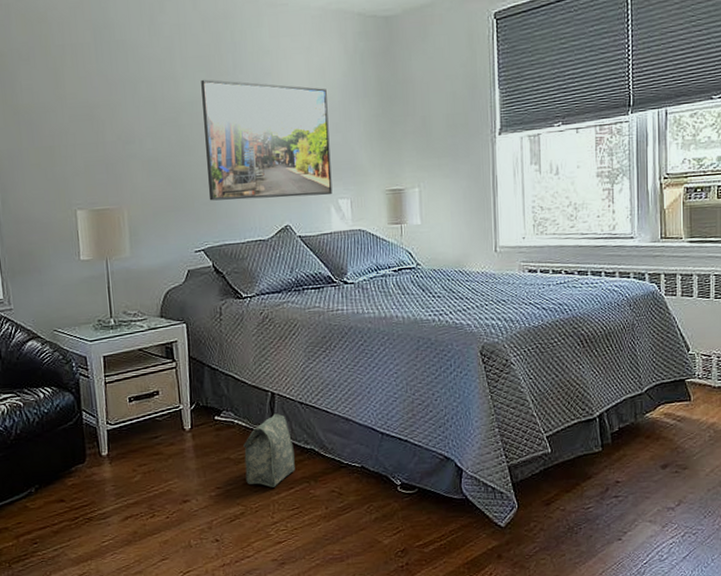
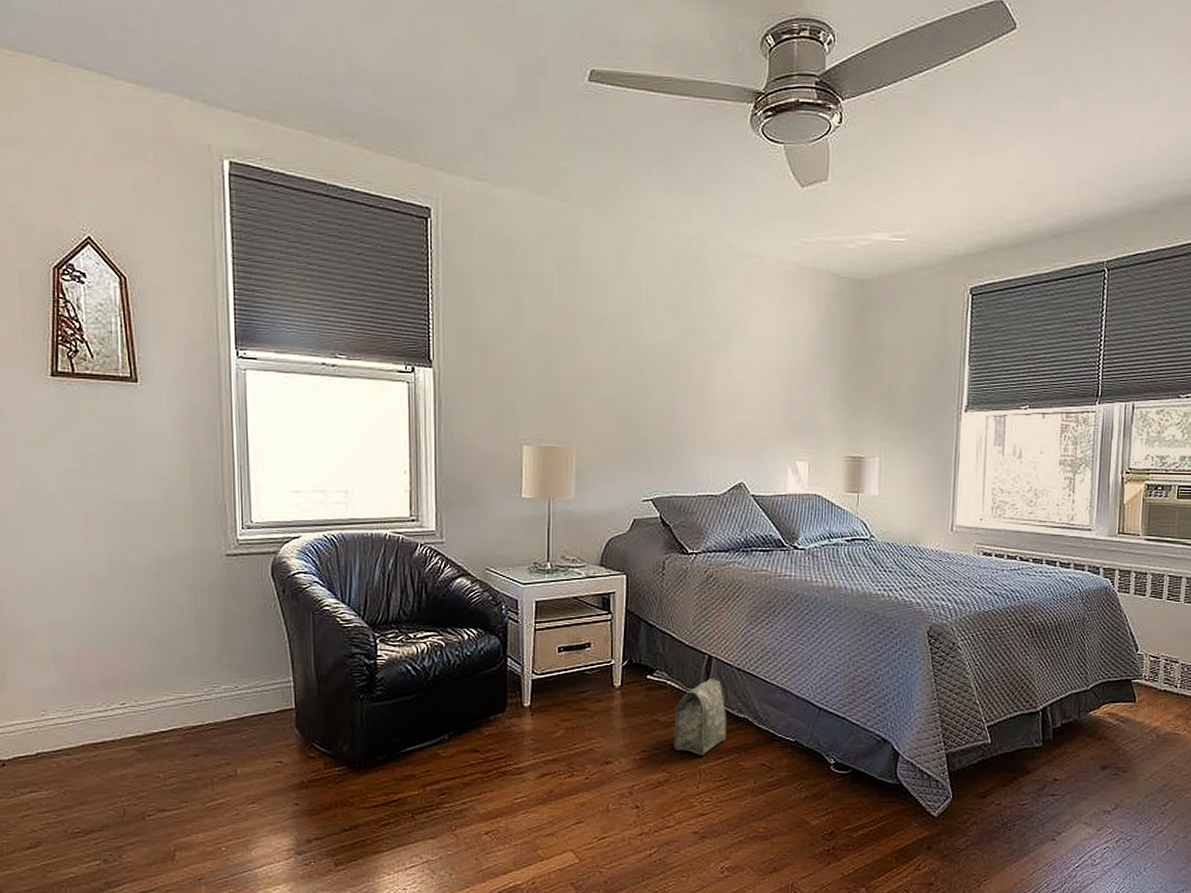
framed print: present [201,79,333,201] -> none [662,323,794,456]

